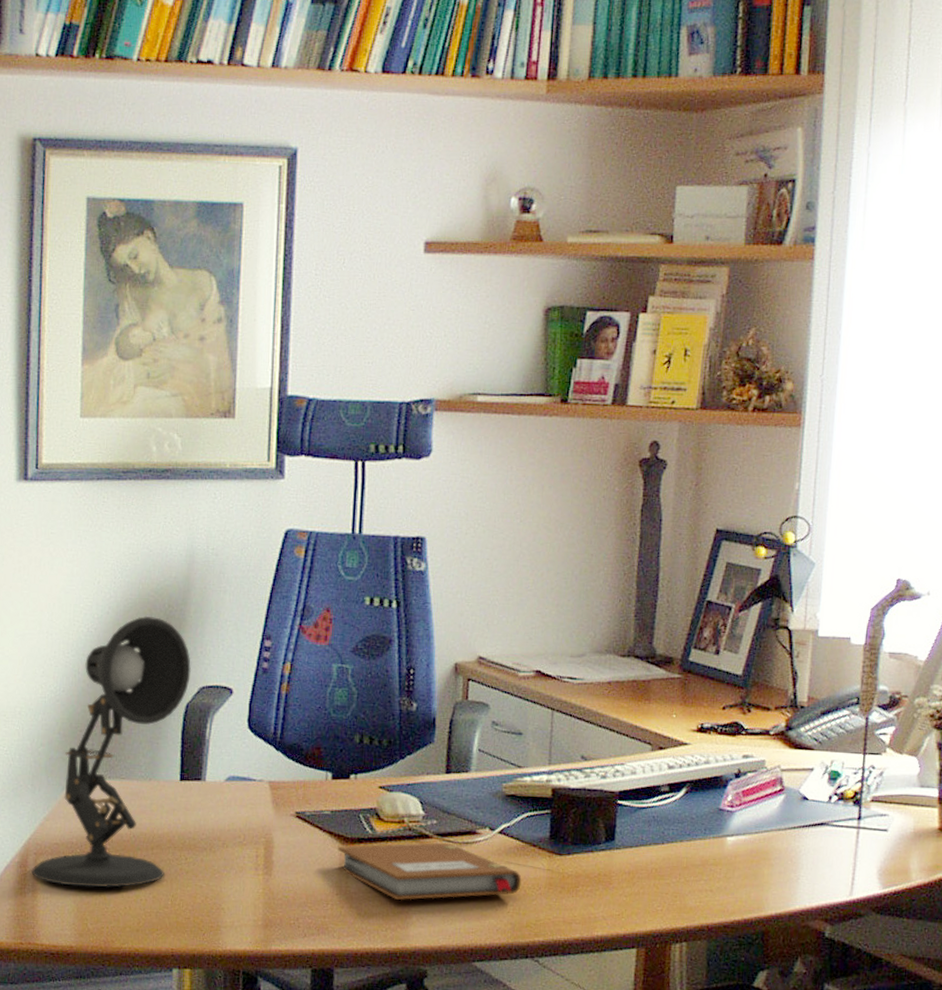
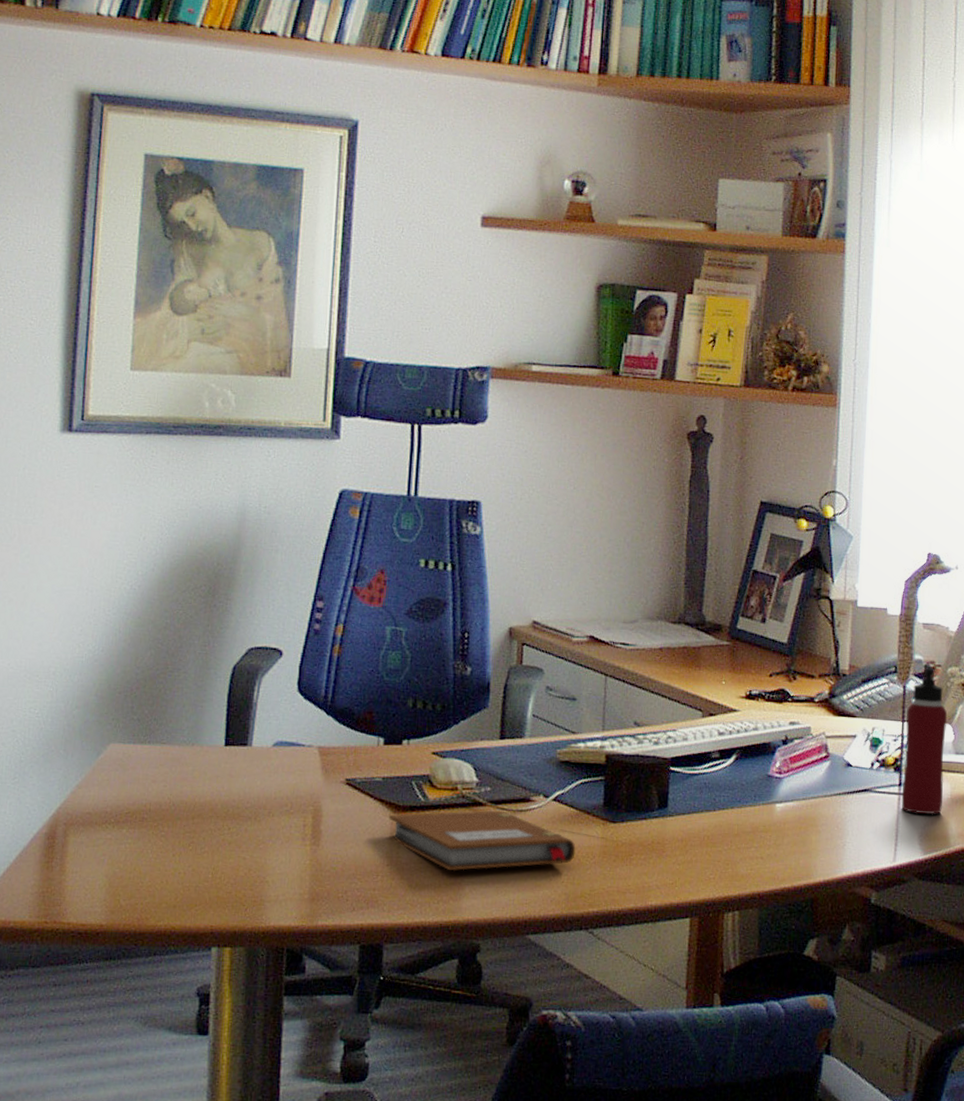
desk lamp: present [31,615,191,888] -> none [60,573,240,860]
water bottle: none [860,698,913,849] -> present [901,667,948,815]

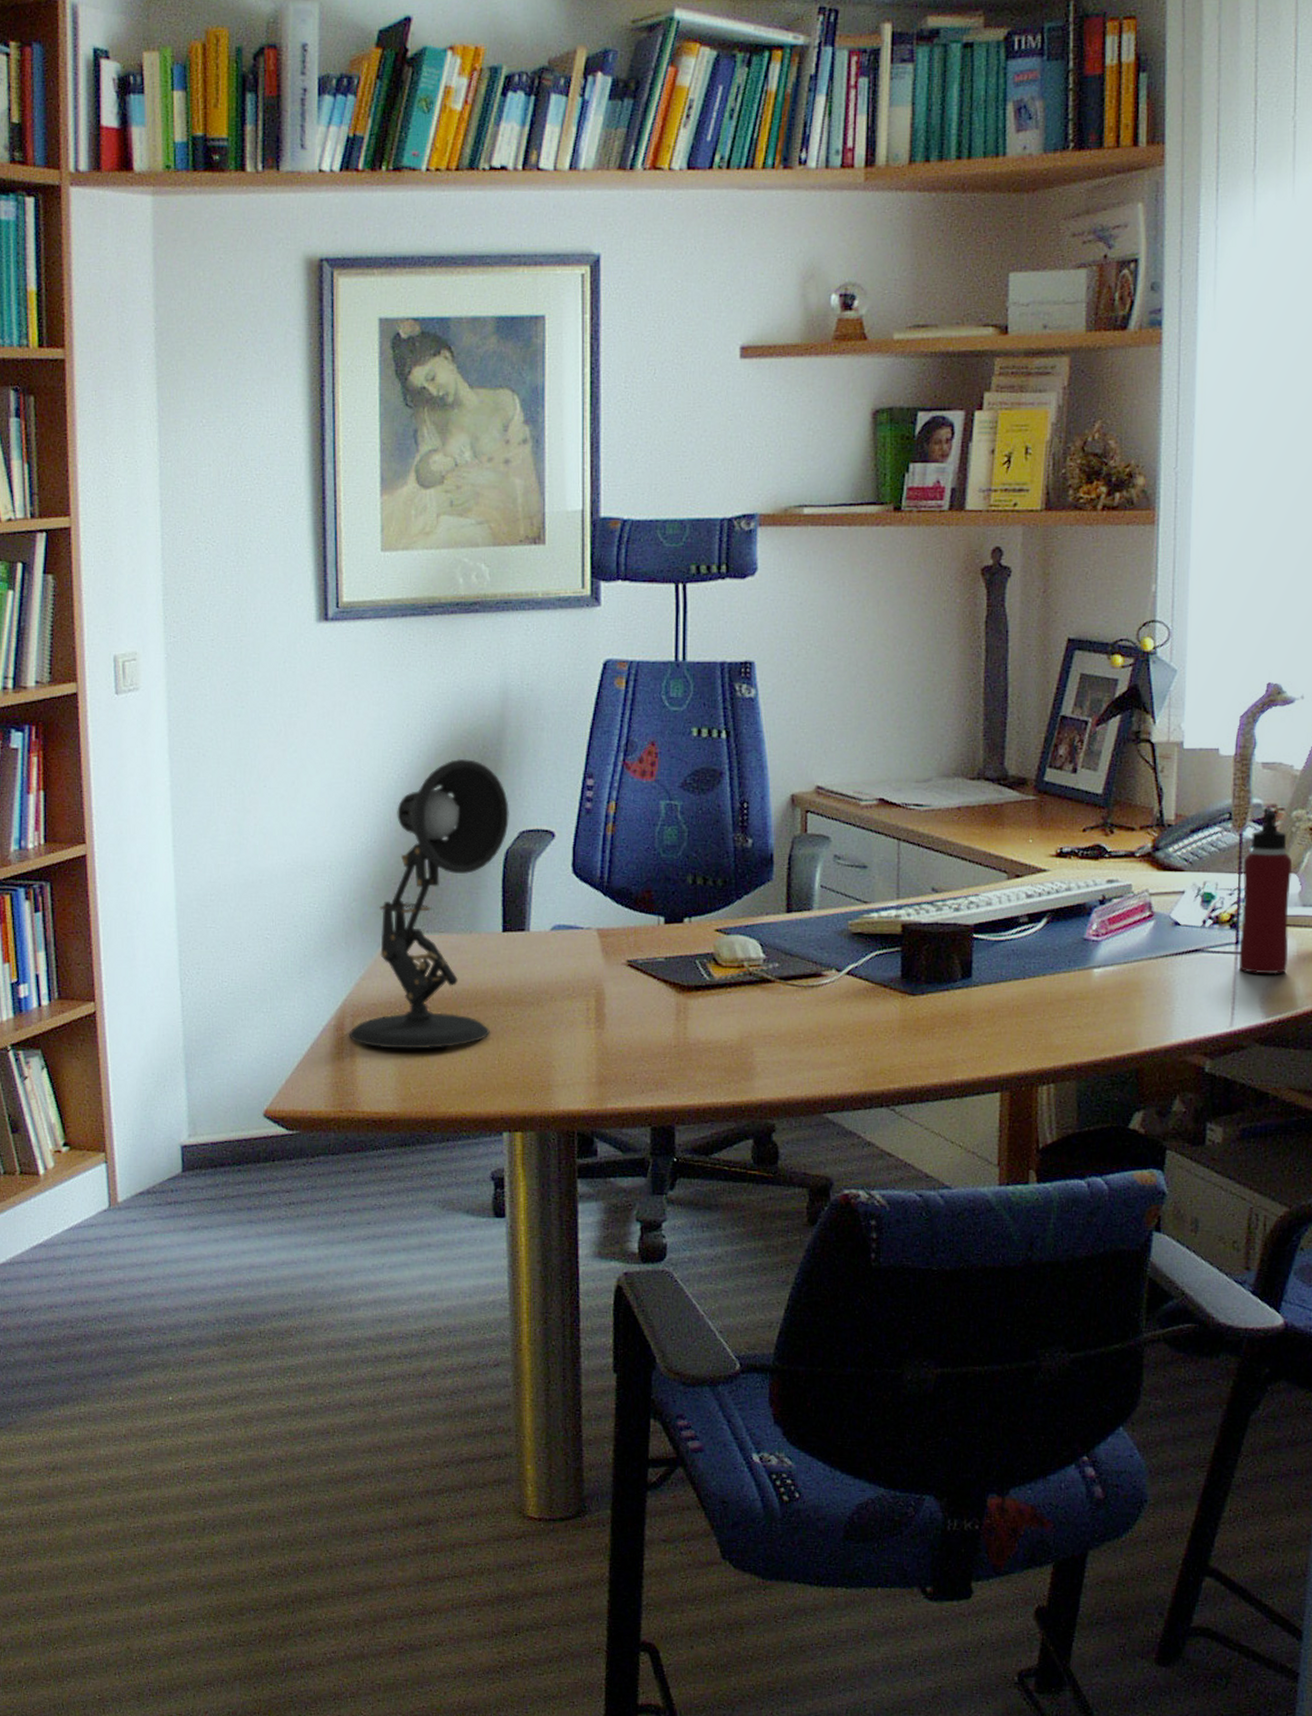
desk lamp: none [60,573,240,860] -> present [349,758,509,1049]
notebook: present [388,810,576,871] -> none [673,987,873,1051]

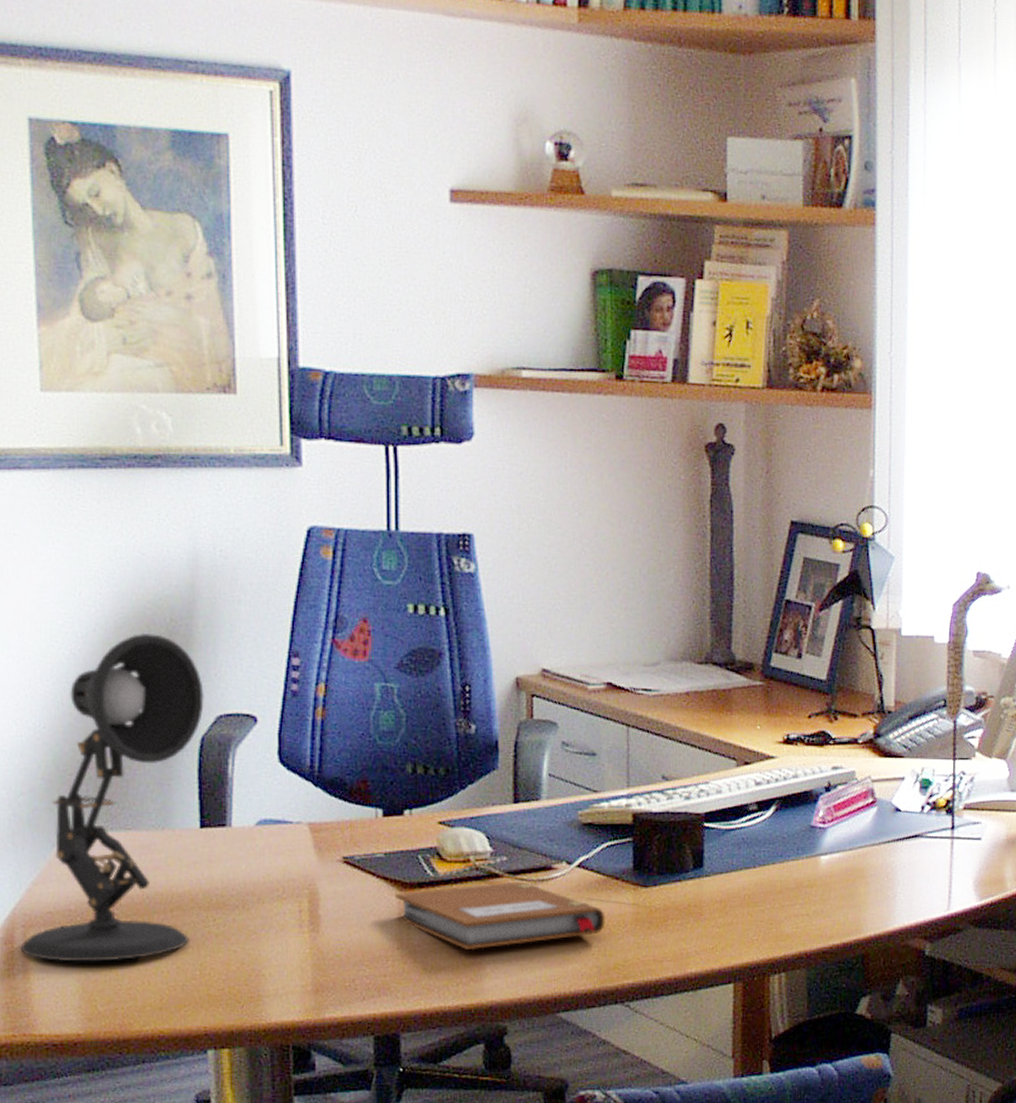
notebook: none [673,987,873,1051] -> present [394,881,605,951]
water bottle: present [1238,811,1293,975] -> none [954,699,1002,858]

